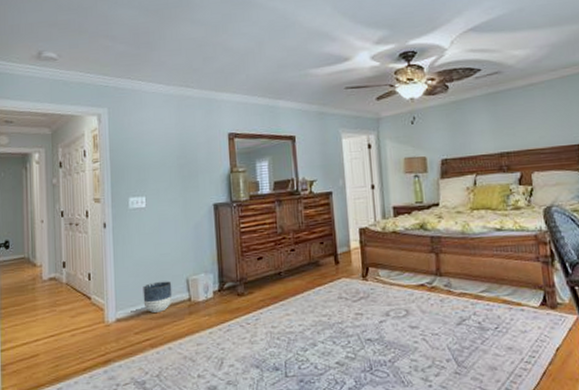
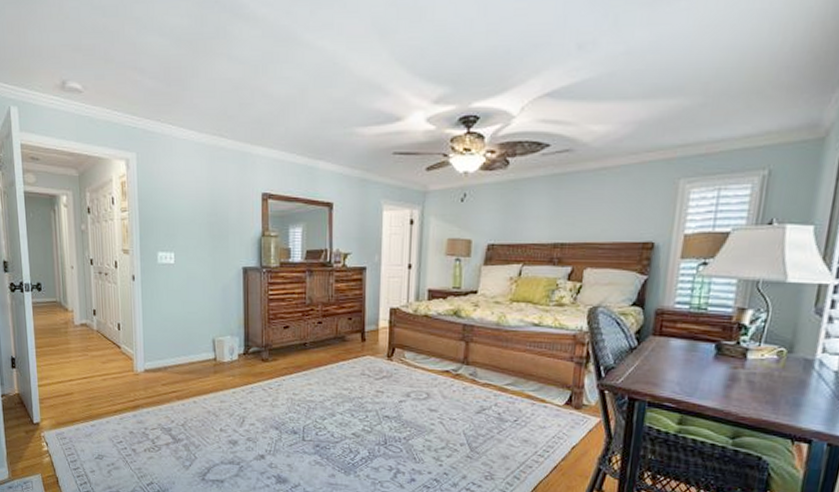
planter: present [143,281,173,313] -> none [170,338,199,368]

